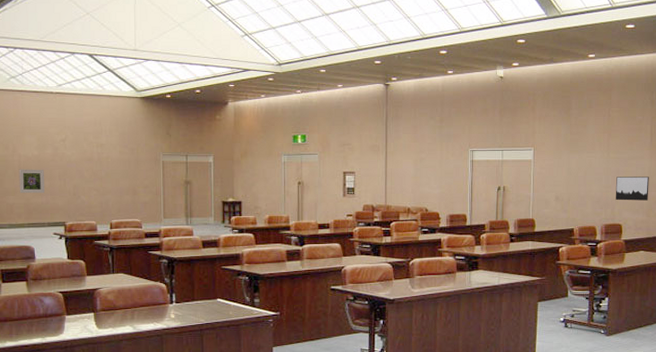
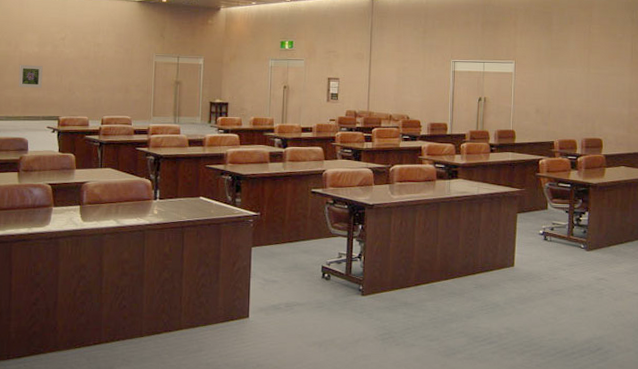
wall art: present [615,176,649,201] -> none [596,92,630,116]

